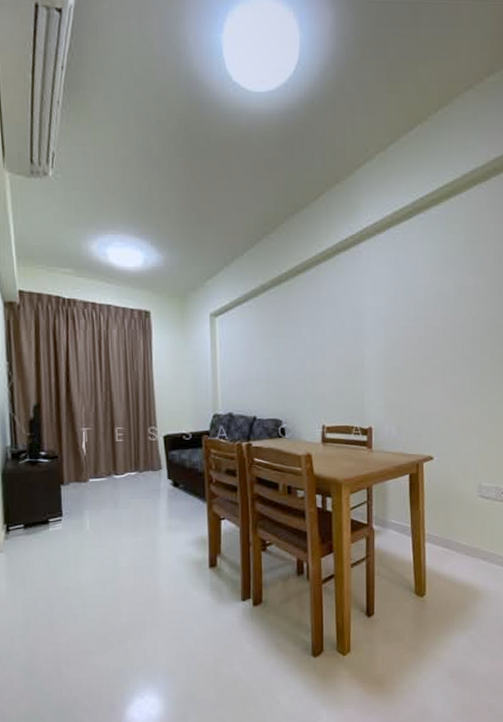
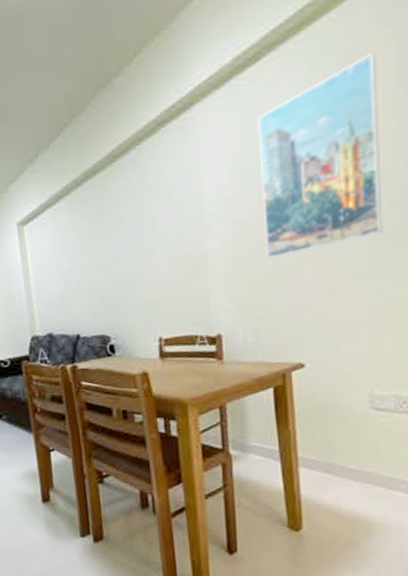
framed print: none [407,228,492,370] -> present [257,52,383,259]

